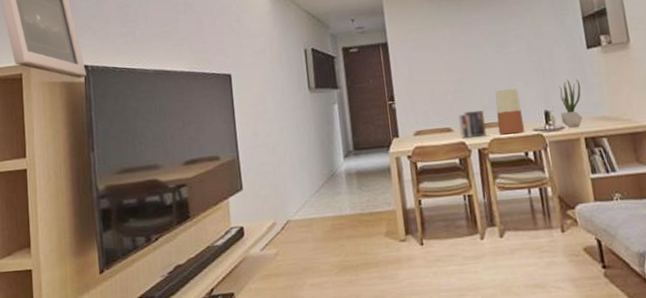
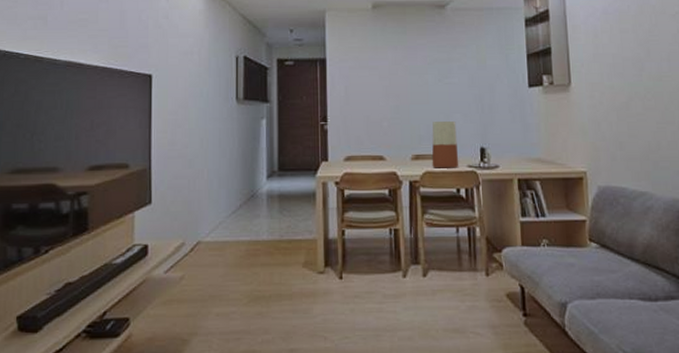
books: present [458,110,486,138] -> none [392,140,419,168]
potted plant: present [558,78,583,129] -> none [496,117,519,168]

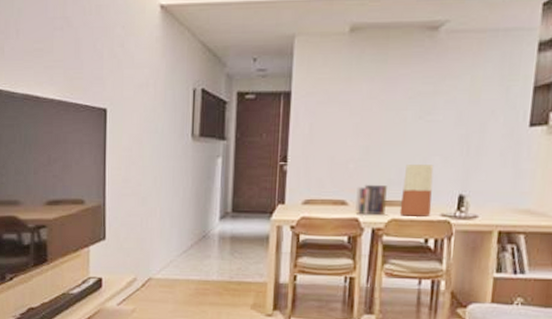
books: none [392,140,419,168] -> present [355,184,387,214]

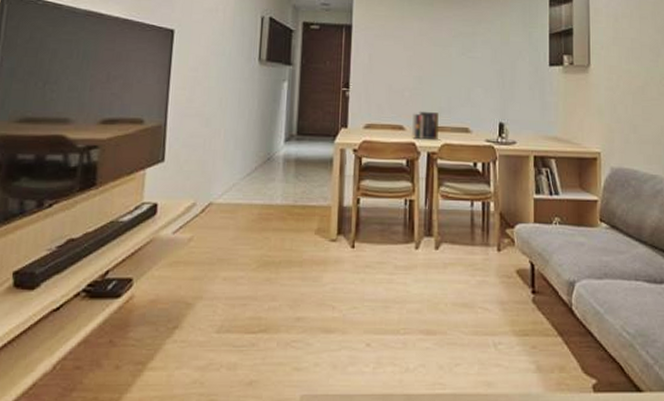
vase: present [399,165,434,217] -> none [450,94,478,142]

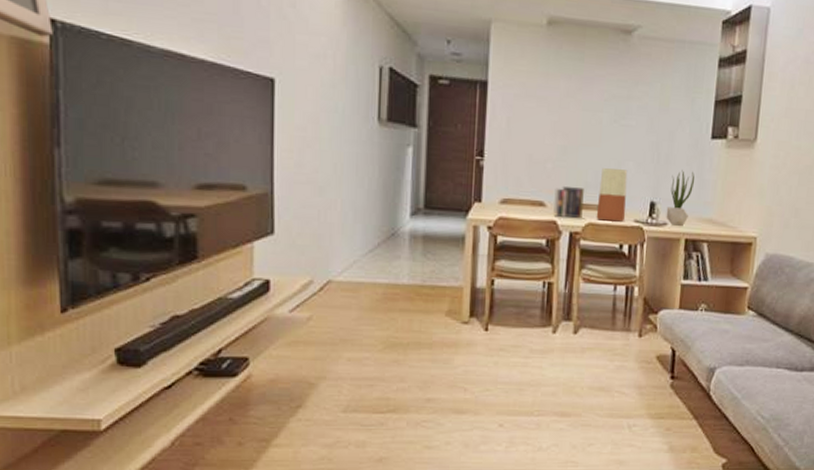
vase: none [450,94,478,142] -> present [596,168,628,222]
potted plant: none [514,94,537,145] -> present [666,170,694,227]

